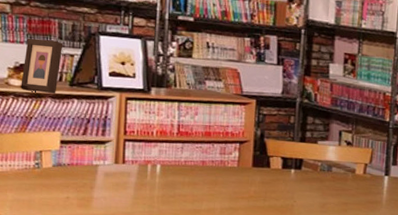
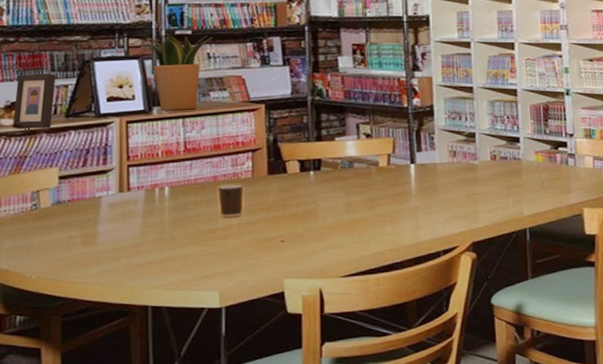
potted plant: none [143,13,214,96] -> present [139,33,213,111]
mug: none [205,170,229,202] -> present [218,184,243,218]

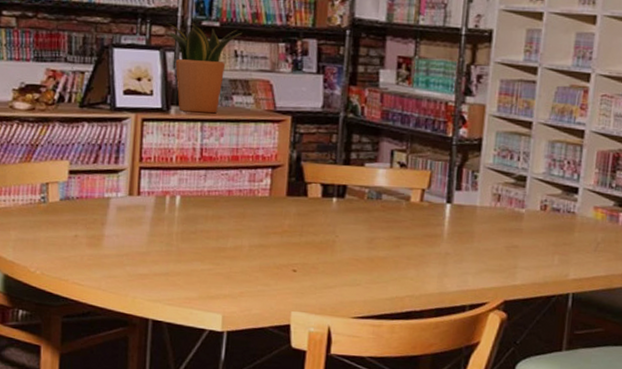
picture frame: present [13,73,56,129] -> none [26,54,73,118]
mug: present [218,184,243,218] -> none [231,201,259,238]

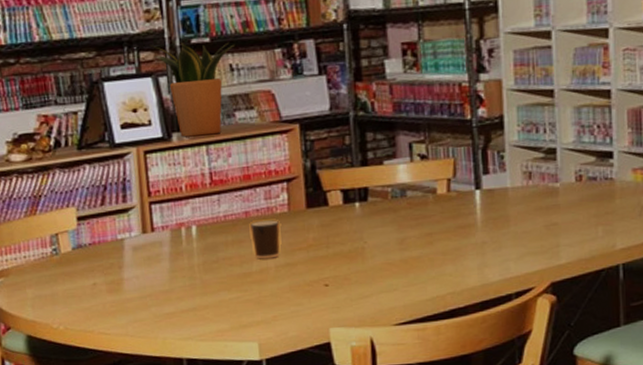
mug: none [231,201,259,238] -> present [250,220,280,259]

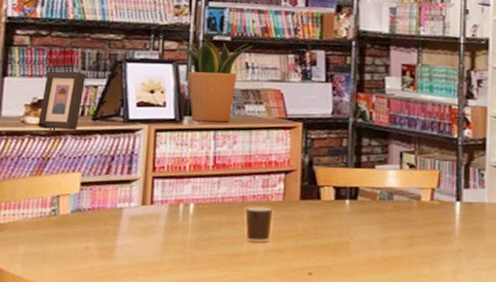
picture frame: none [22,98,64,165] -> present [38,70,87,131]

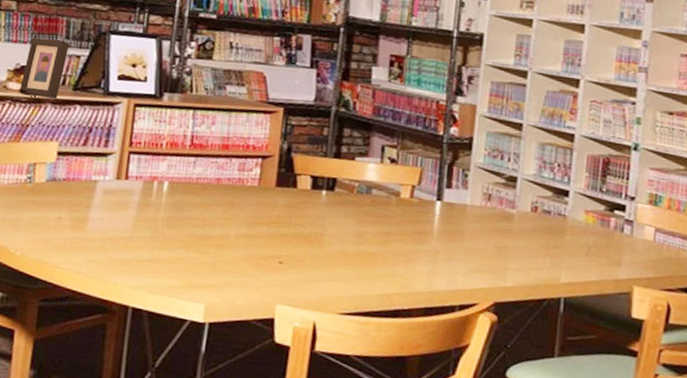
potted plant: present [175,35,253,123] -> none [161,10,239,102]
mug: present [245,206,273,243] -> none [218,189,247,227]

